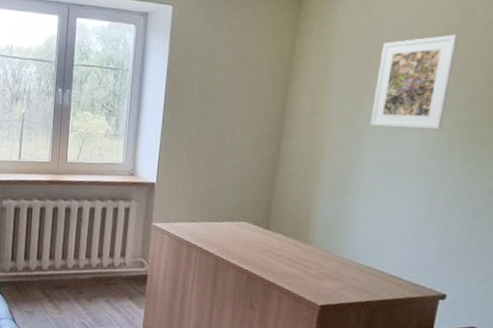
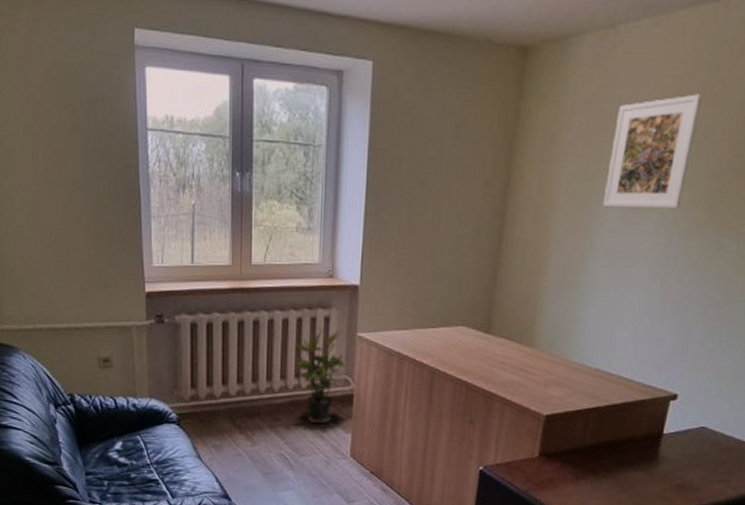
potted plant: none [99,216,141,299] -> present [295,327,345,424]

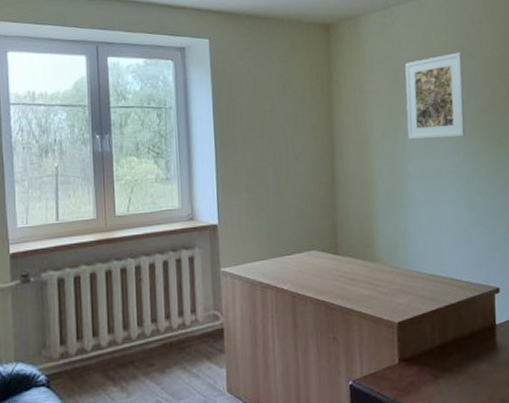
potted plant: present [295,327,345,424] -> none [163,267,213,364]

